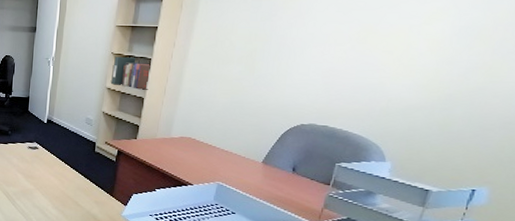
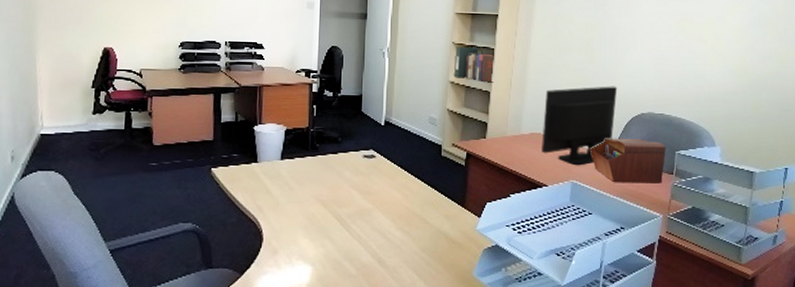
computer monitor: none [190,96,278,169] -> present [542,86,618,166]
sewing box: none [240,146,325,193] -> present [590,138,666,183]

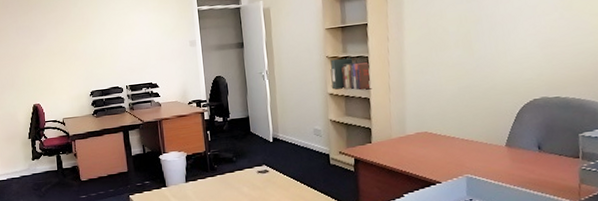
computer monitor: present [542,86,618,166] -> none [426,75,505,160]
sewing box: present [590,138,666,183] -> none [482,125,568,173]

